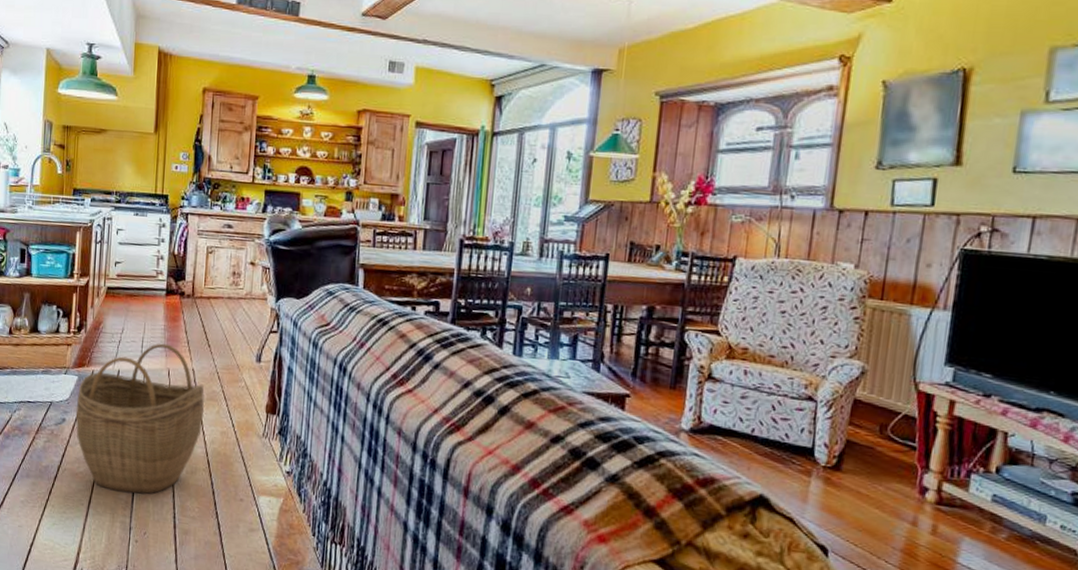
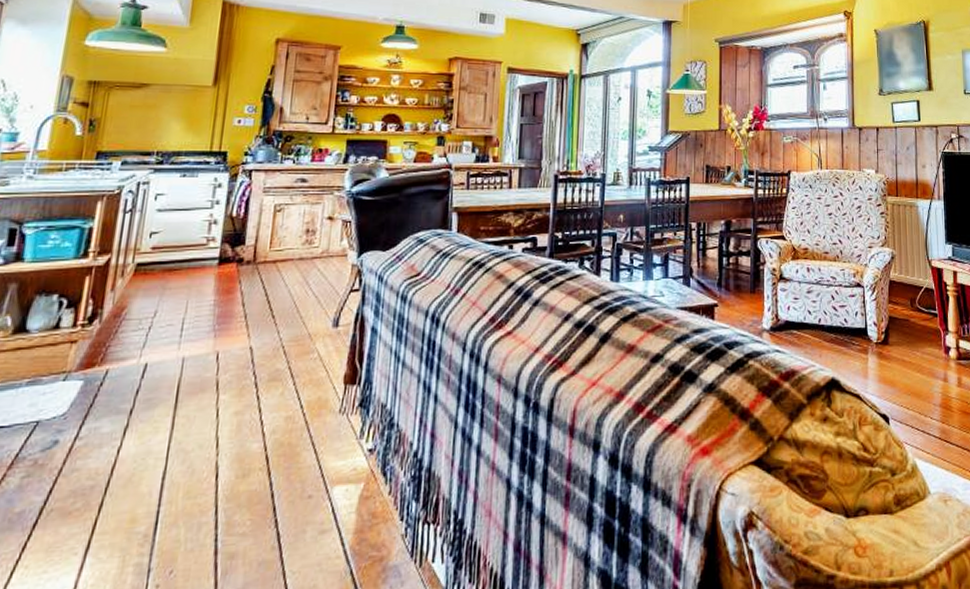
woven basket: present [75,343,205,494] -> none [74,322,265,524]

